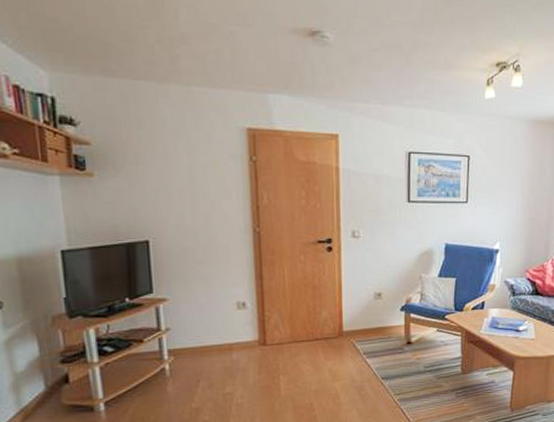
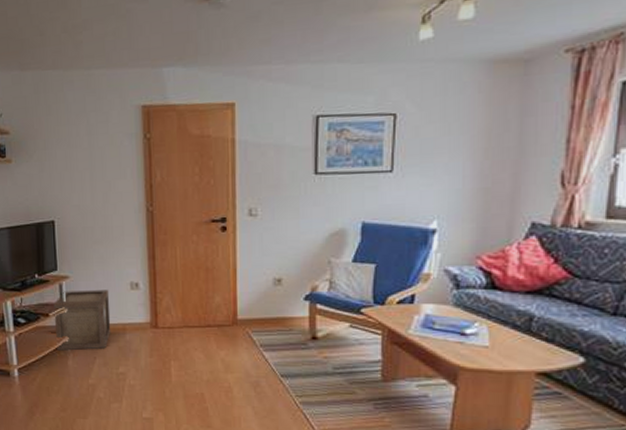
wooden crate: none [148,310,216,378] -> present [53,289,111,351]

